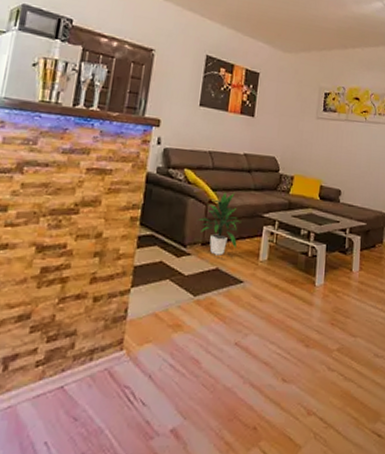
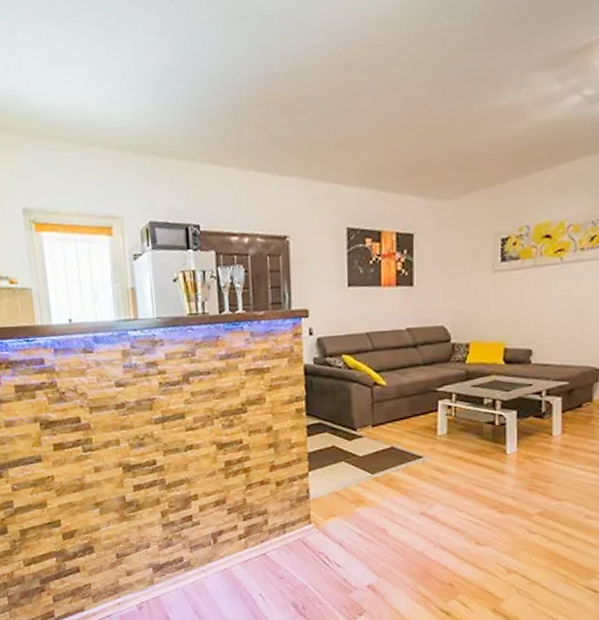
indoor plant: present [198,192,240,256] -> none [364,371,411,435]

